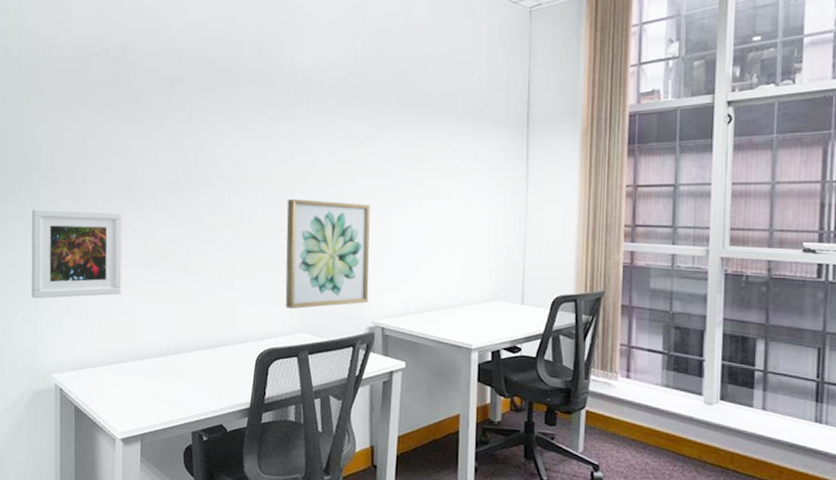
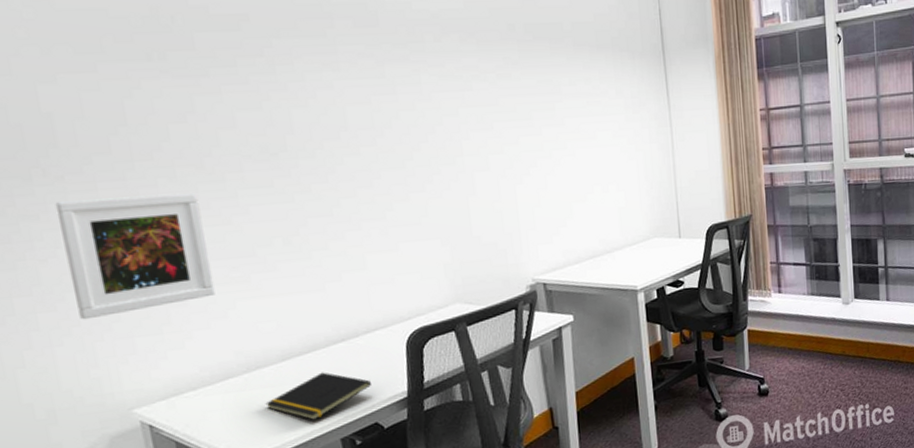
notepad: none [141,372,222,412] -> present [265,372,371,421]
wall art: present [285,198,370,309] -> none [415,152,525,280]

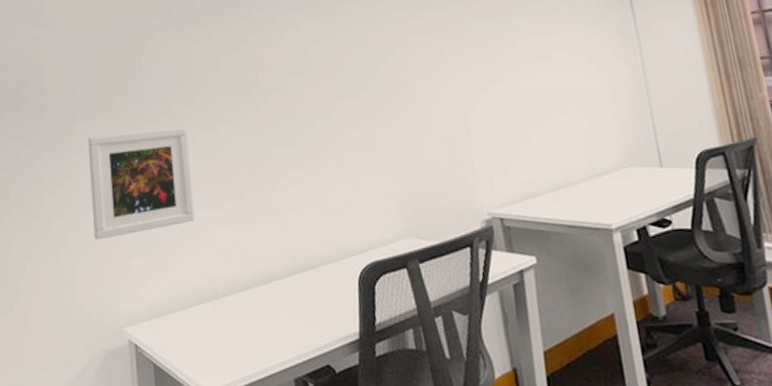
notepad: present [265,372,371,421] -> none [229,304,324,356]

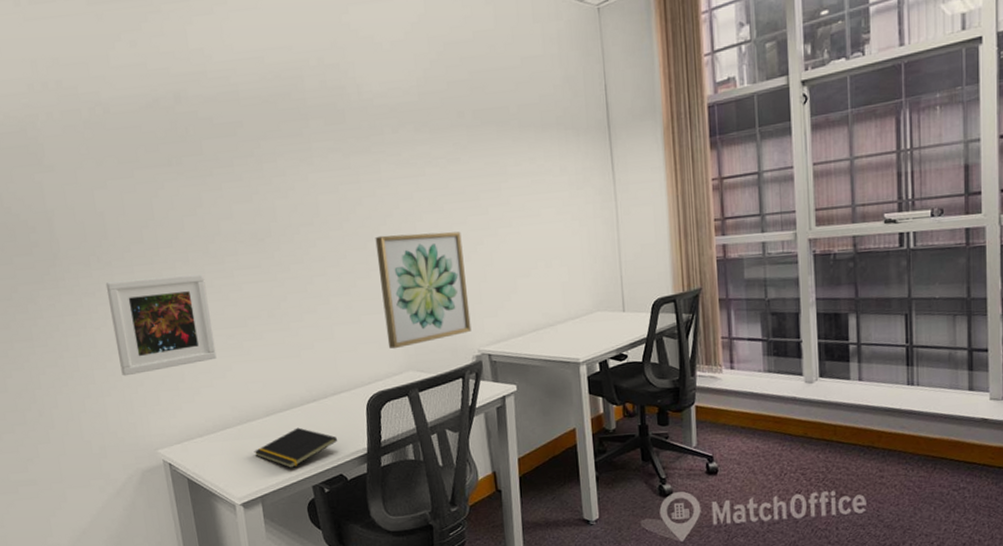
notepad: none [229,304,324,356] -> present [254,427,337,469]
wall art: none [368,77,479,212] -> present [375,231,472,349]

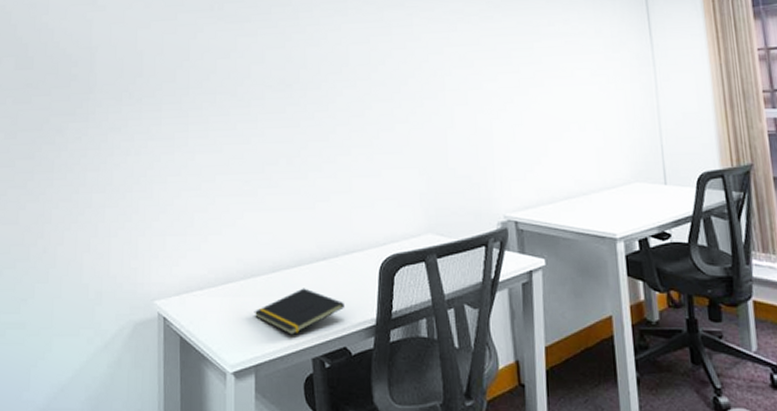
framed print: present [105,274,217,377] -> none [132,116,230,217]
wall art: present [375,231,472,349] -> none [402,88,498,208]

